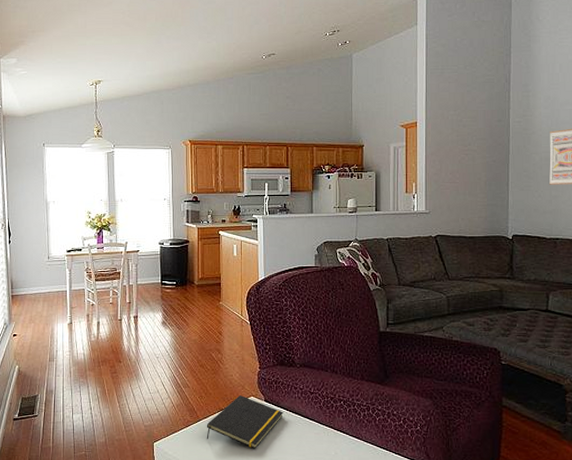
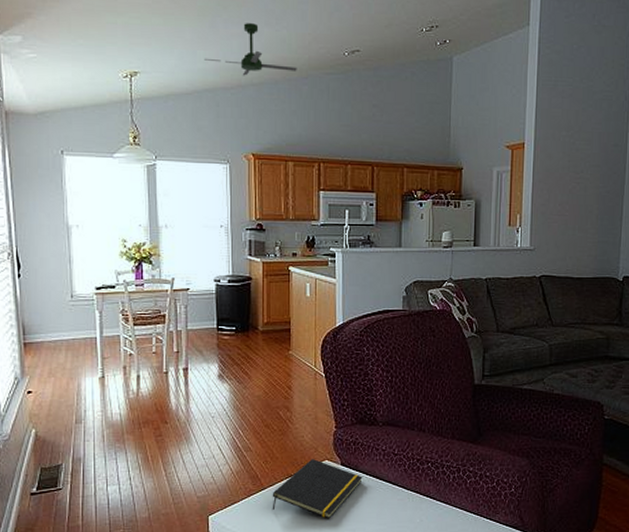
ceiling fan: none [152,38,224,79] -> present [204,23,297,76]

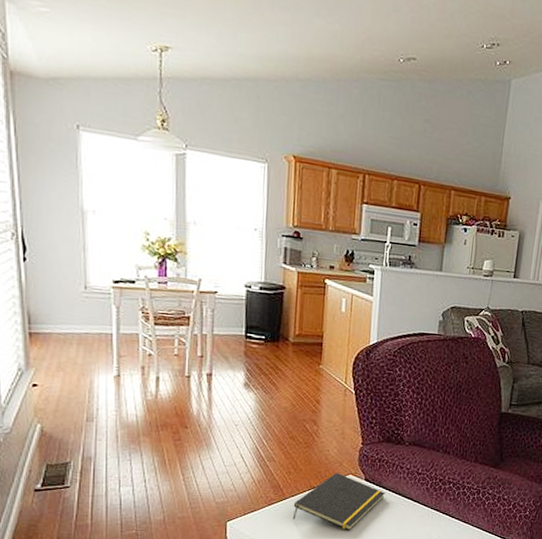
ceiling fan: present [204,23,297,76] -> none [246,9,348,72]

